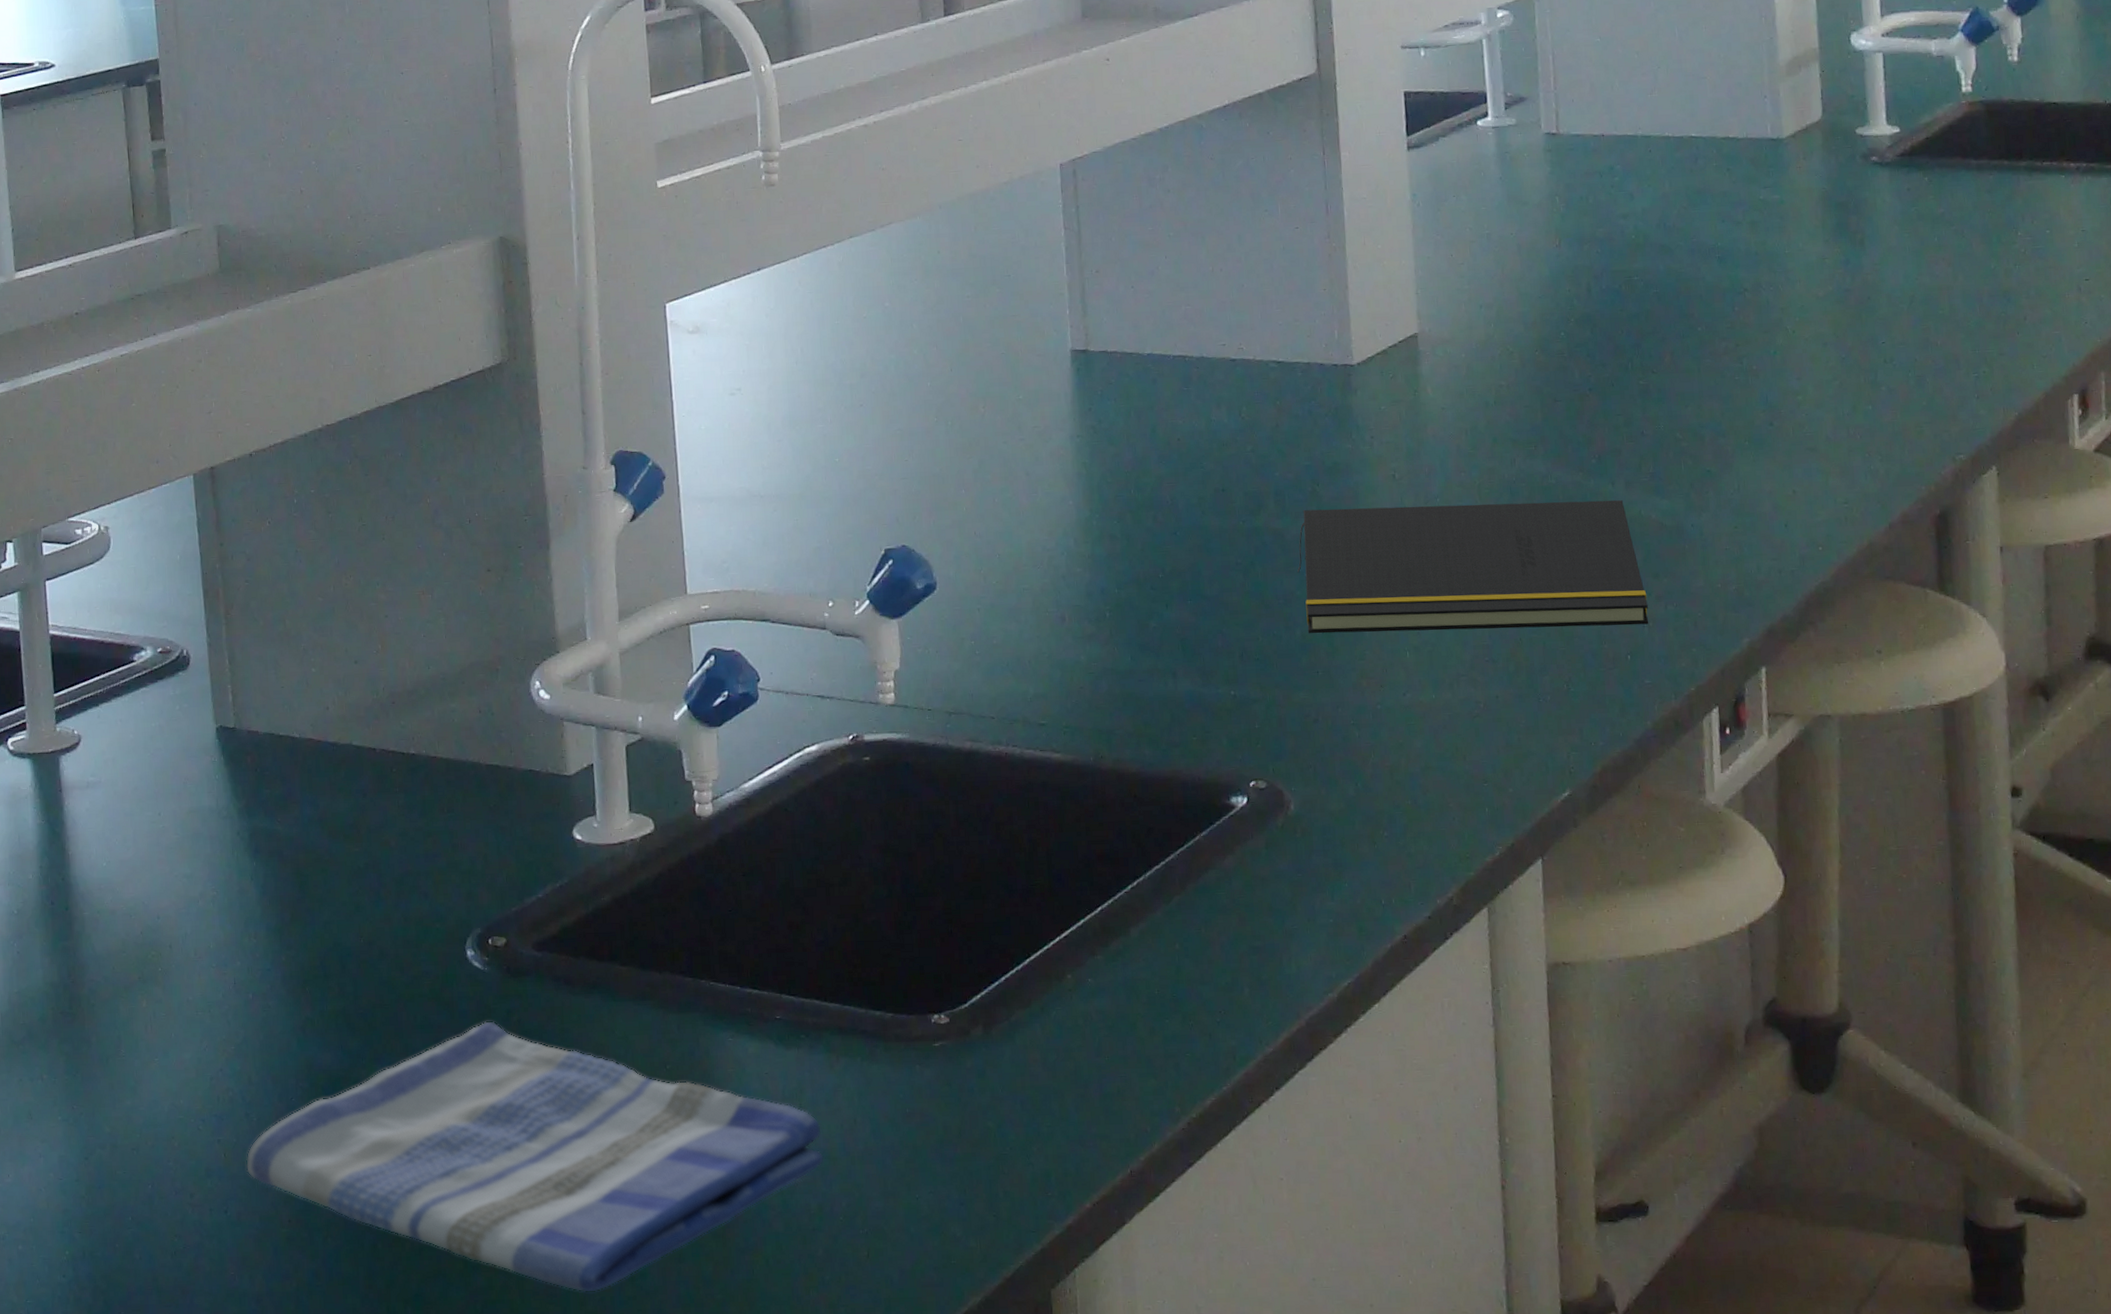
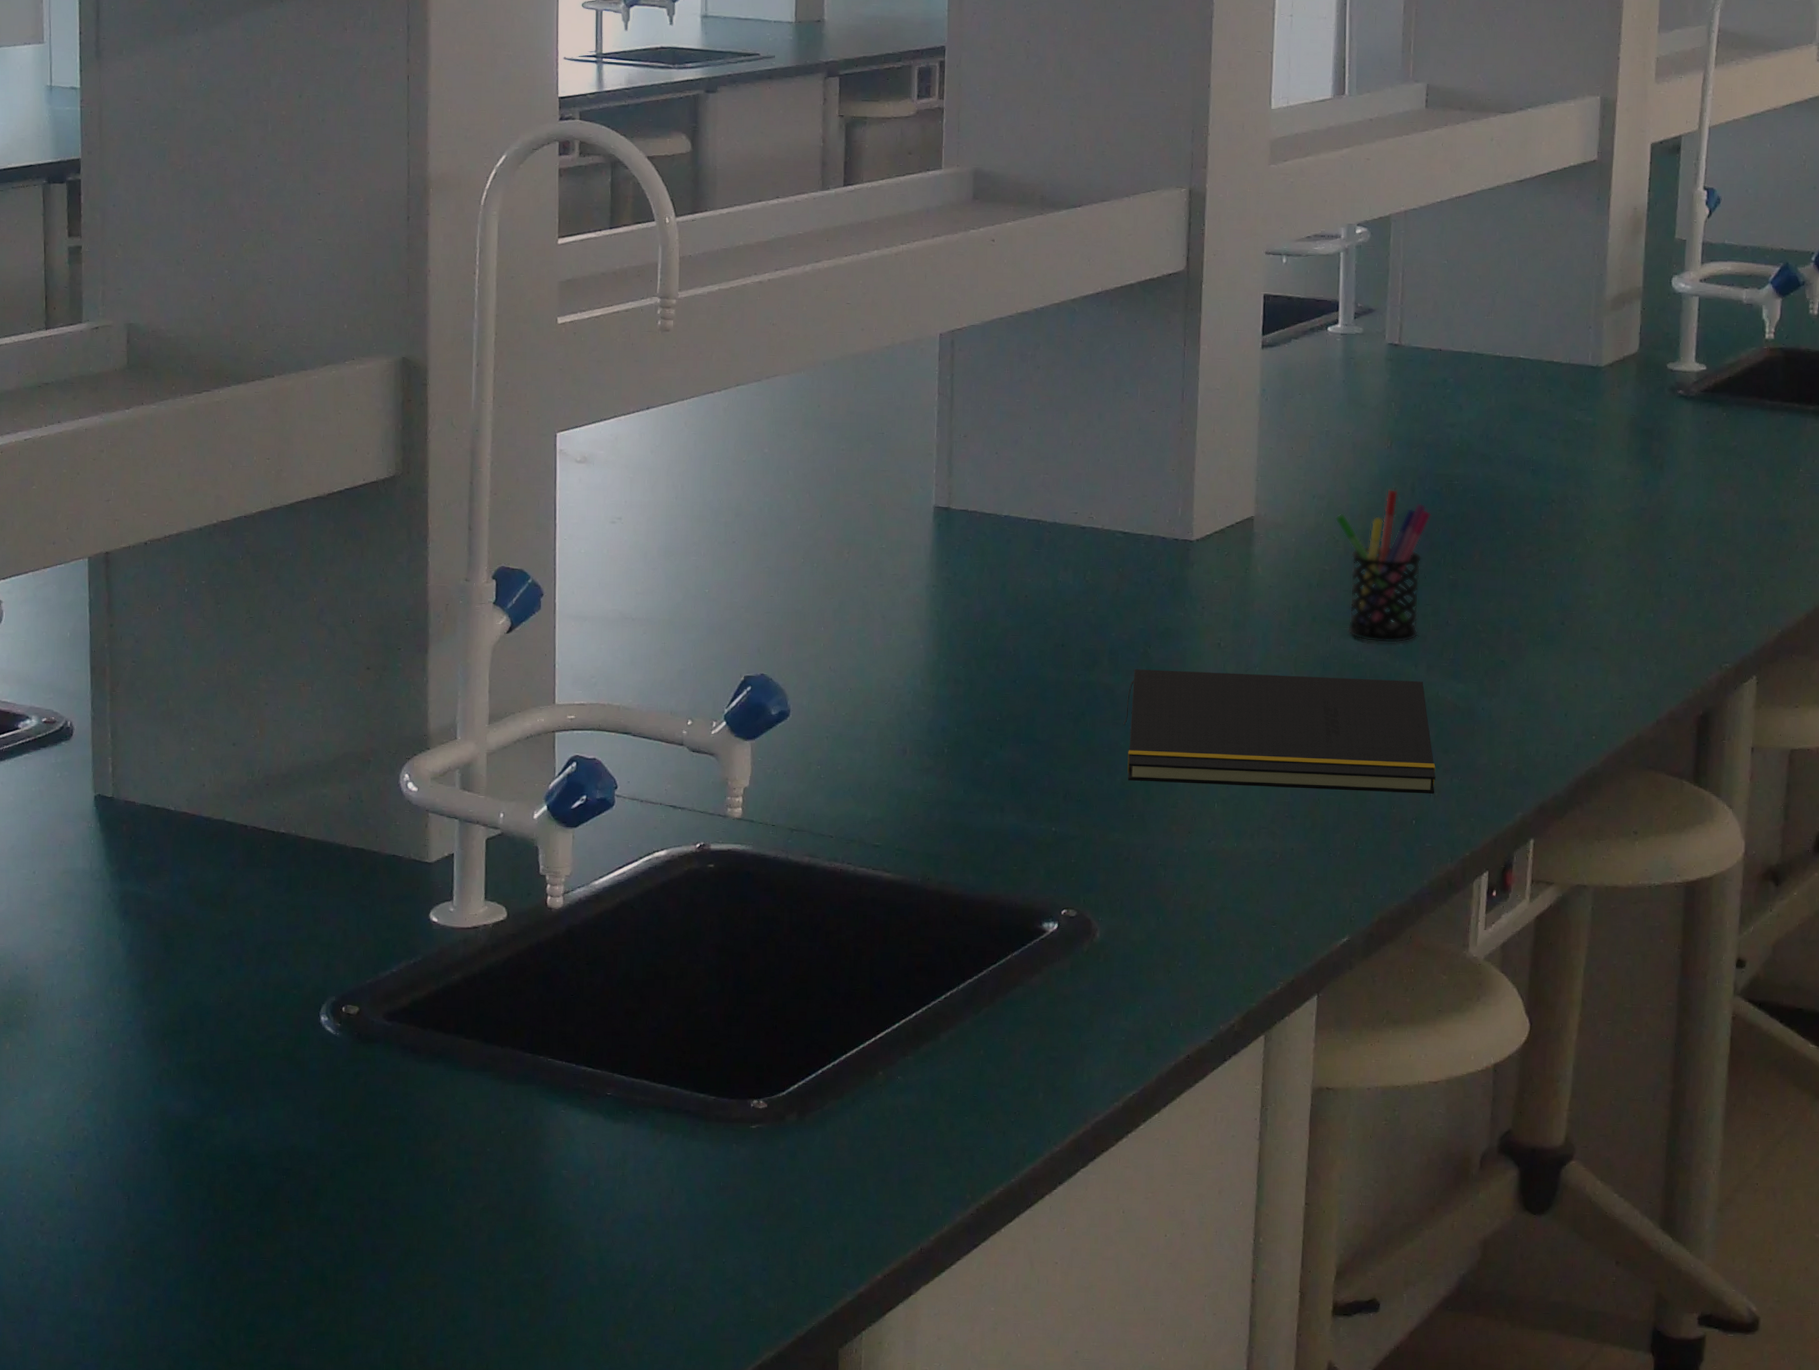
dish towel: present [245,1021,825,1293] -> none [95,1081,642,1331]
pen holder: none [1507,290,1612,461] -> present [1335,488,1431,644]

